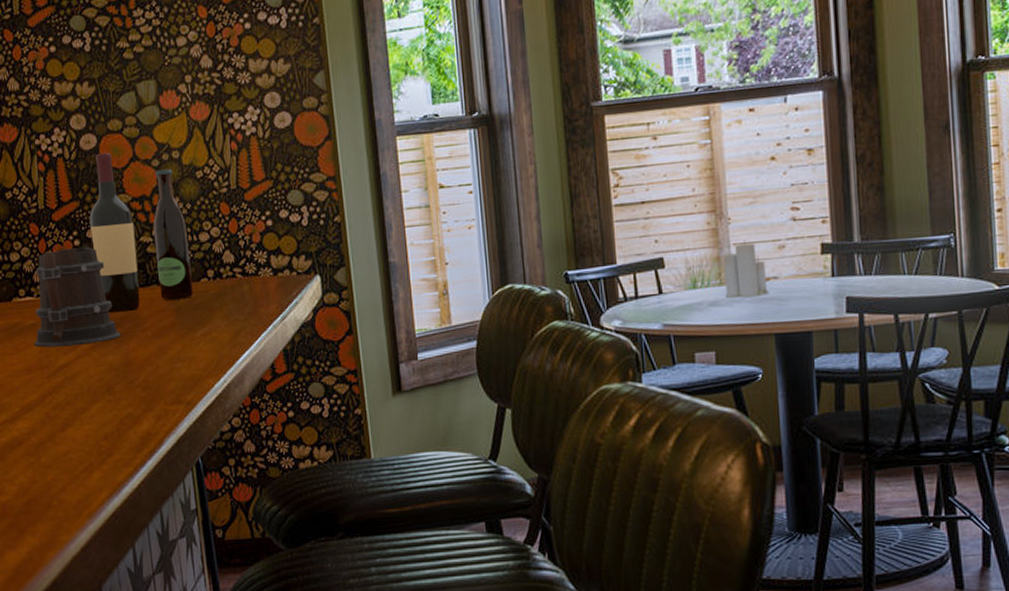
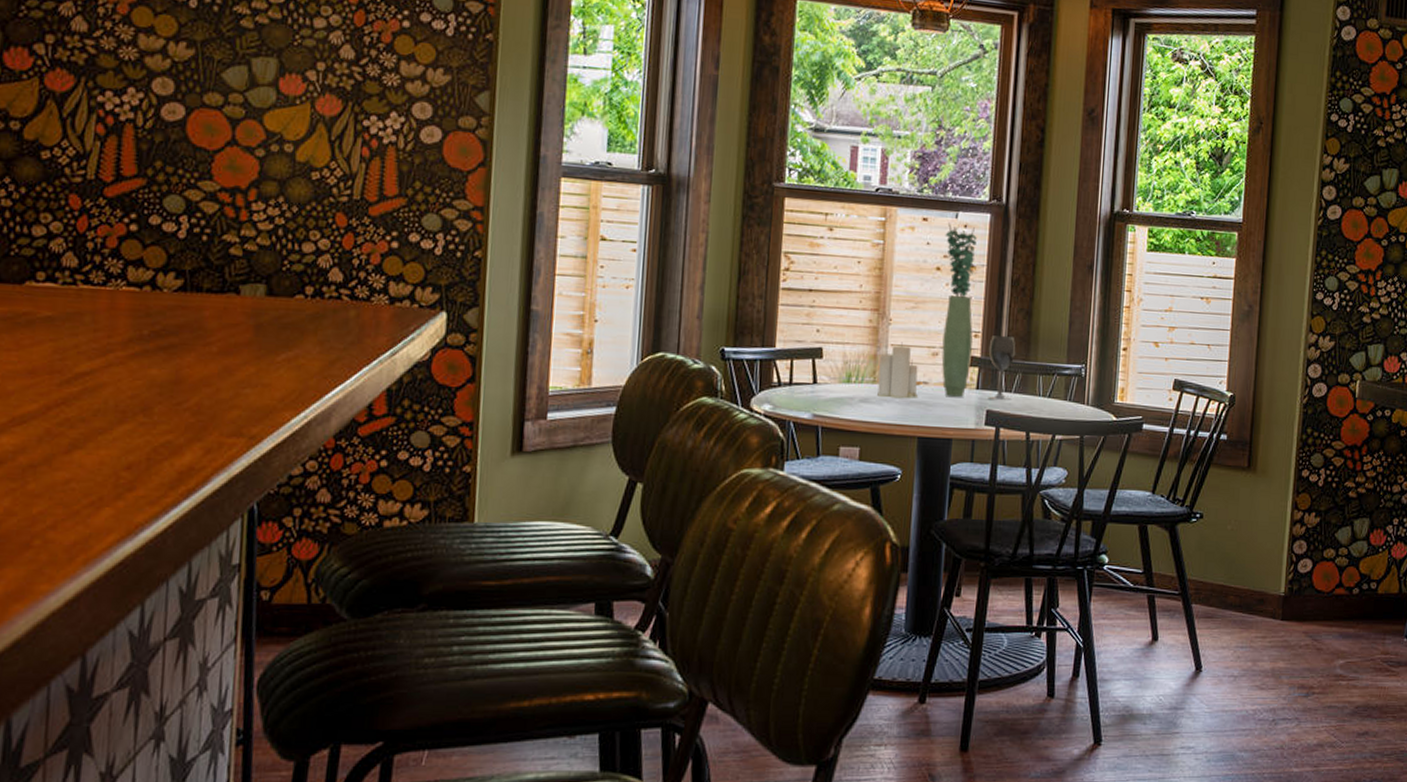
beer mug: present [33,245,121,348] -> none [45,231,175,351]
wine bottle: present [89,152,141,313] -> none [155,128,218,320]
bottle: present [153,168,193,300] -> none [237,161,288,315]
vase: none [775,108,822,289] -> present [941,222,977,398]
wine glass: none [841,215,872,286] -> present [988,335,1016,401]

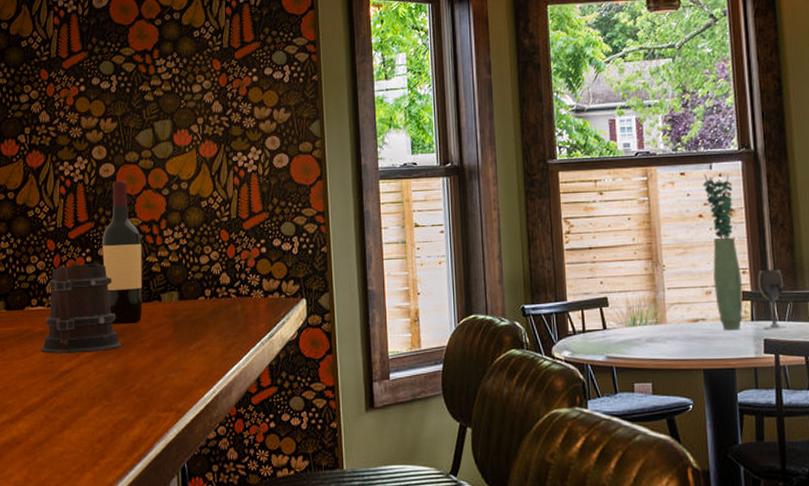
beer mug: none [45,231,175,351] -> present [40,262,122,353]
wine bottle: none [155,128,218,320] -> present [102,180,142,324]
candle: present [877,342,919,400] -> none [658,285,699,337]

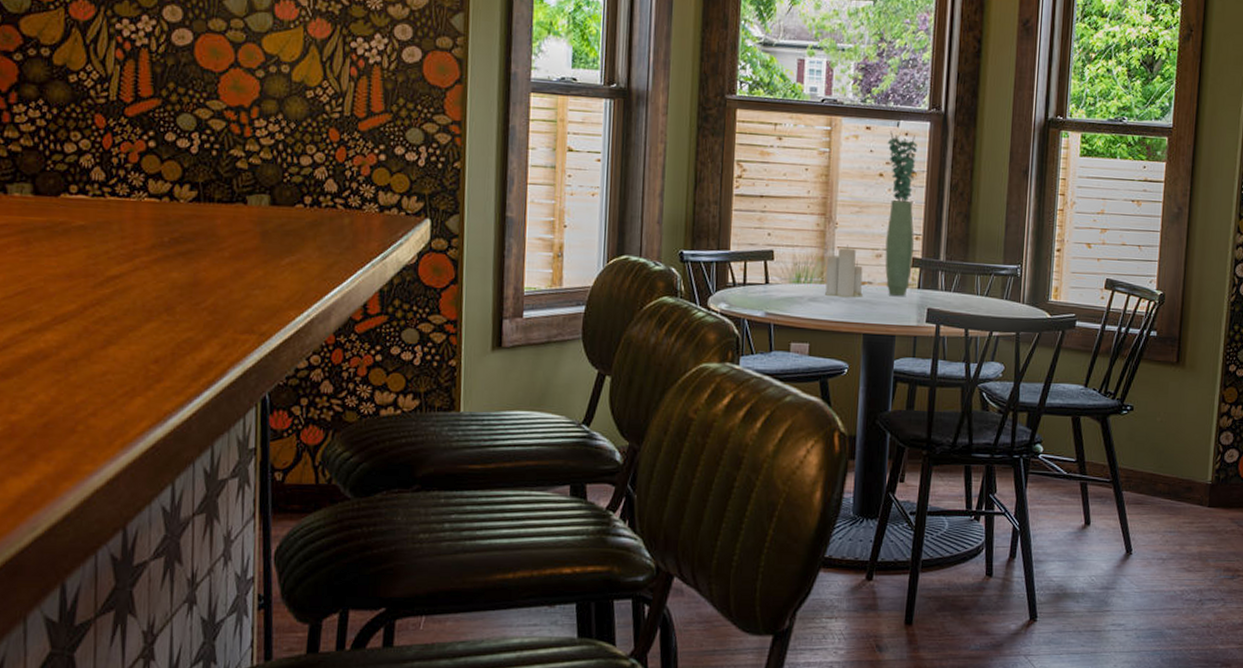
beer mug: present [40,262,122,353] -> none [80,148,192,257]
wine bottle: present [102,180,142,324] -> none [171,51,225,227]
candle: none [658,285,699,337] -> present [825,244,864,299]
wine glass: present [758,268,786,330] -> none [929,237,955,300]

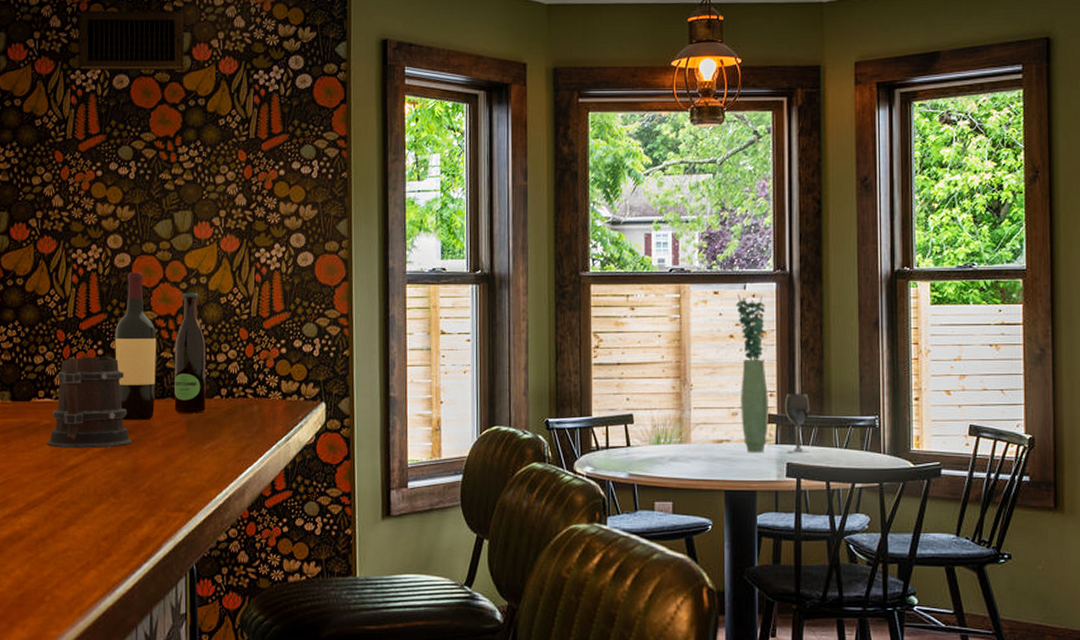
beer mug: none [80,148,192,257] -> present [46,355,132,448]
wine bottle: none [171,51,225,227] -> present [115,271,157,420]
bottle: none [245,81,287,223] -> present [174,292,206,413]
candle: present [825,244,864,299] -> none [683,405,723,456]
wine glass: none [929,237,955,300] -> present [785,393,810,454]

